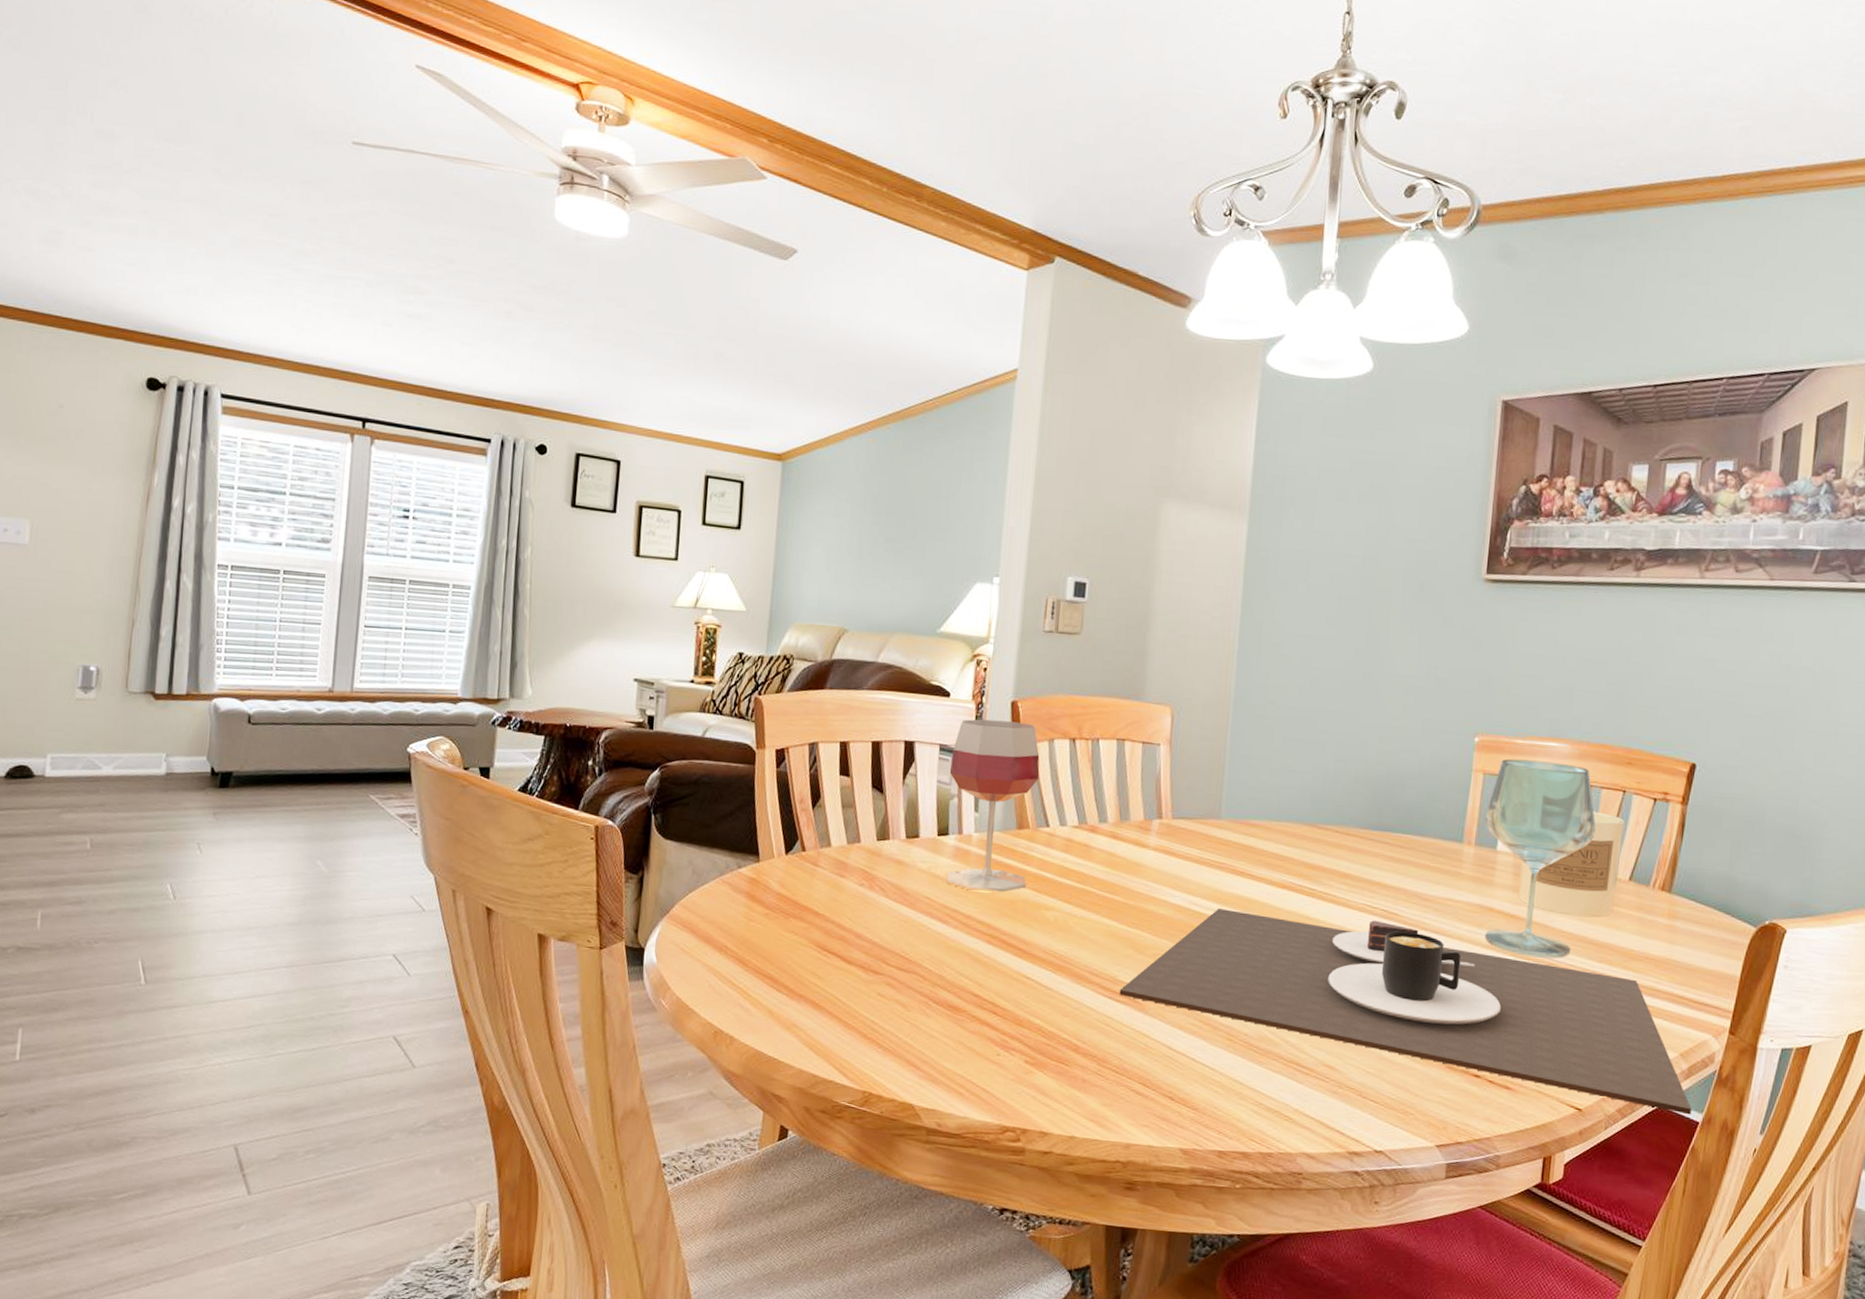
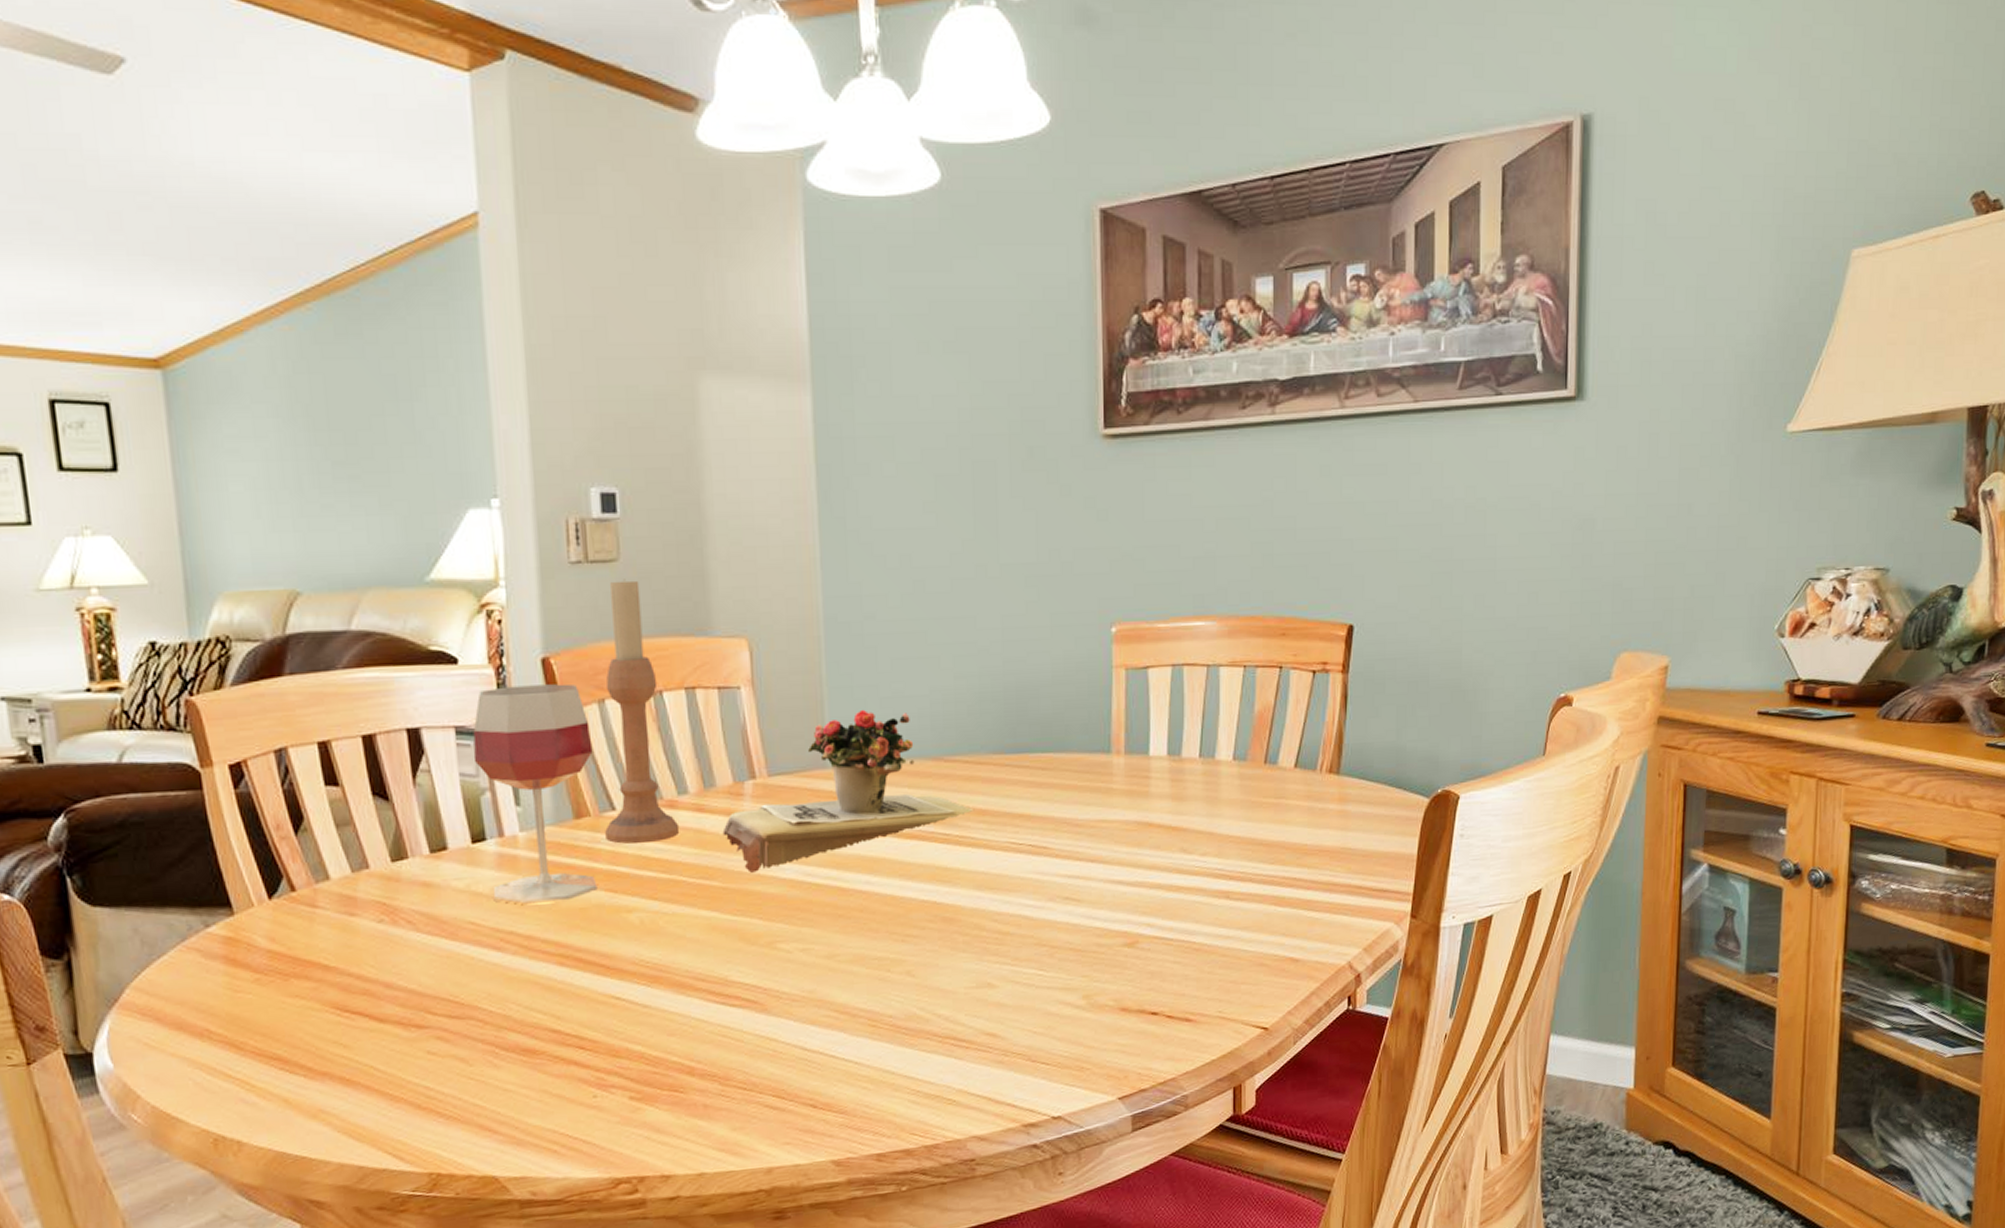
candlestick: none [1038,648,1097,858] -> present [605,579,680,845]
place setting: present [1119,909,1692,1115] -> none [733,858,1380,1013]
flower arrangement: none [1129,775,1339,895] -> present [722,709,975,873]
wine glass: present [1484,758,1596,959] -> none [1131,644,1254,871]
candle: present [1518,812,1625,918] -> none [1177,695,1284,818]

